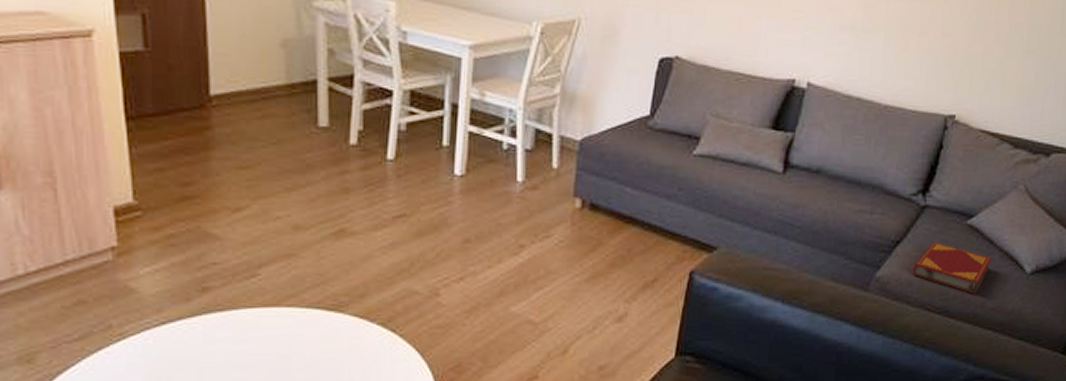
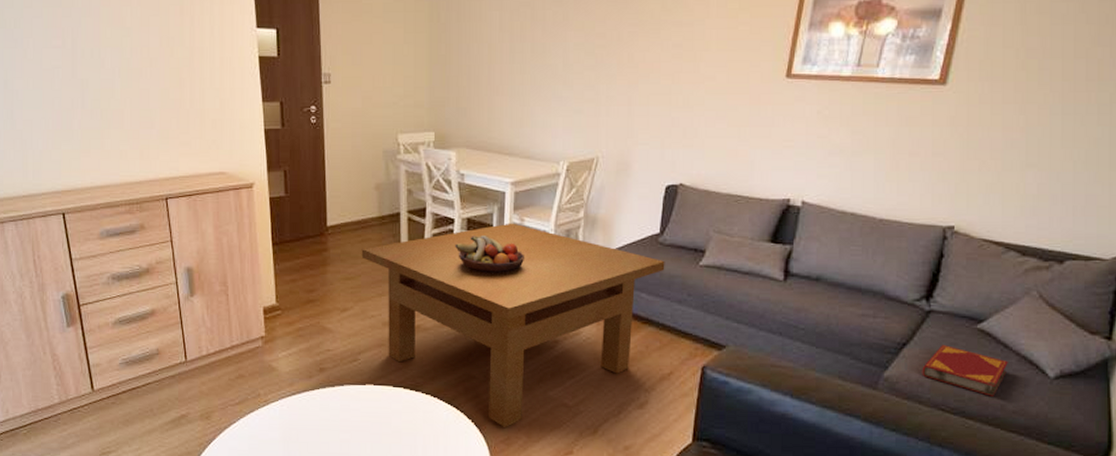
table: none [261,98,654,352] -> present [361,223,665,427]
fruit bowl: none [394,113,484,162] -> present [455,236,524,273]

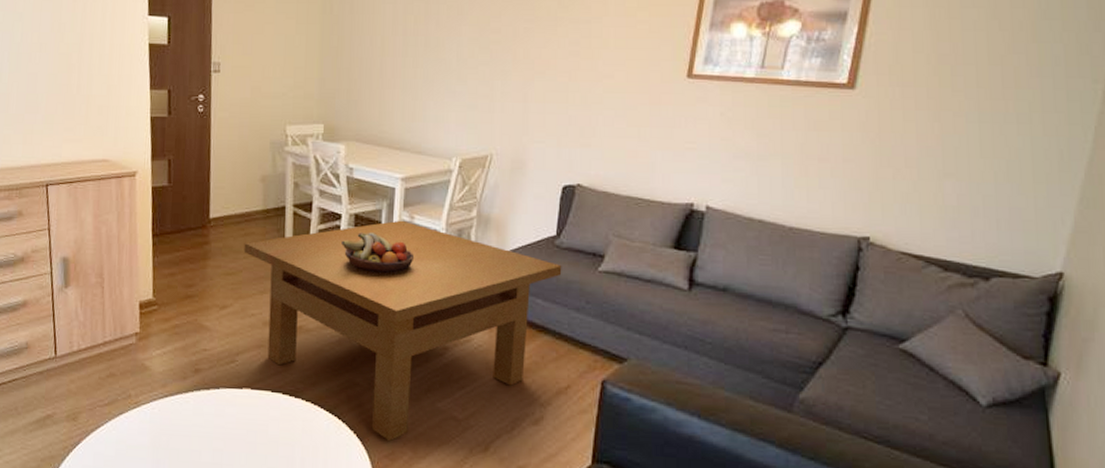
hardback book: present [922,344,1008,396] -> none [840,364,935,425]

